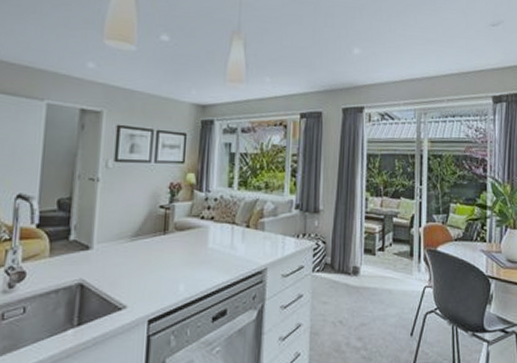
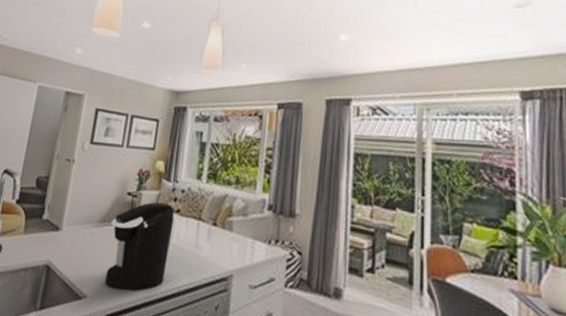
coffee maker: none [144,212,209,296] -> present [105,202,175,292]

